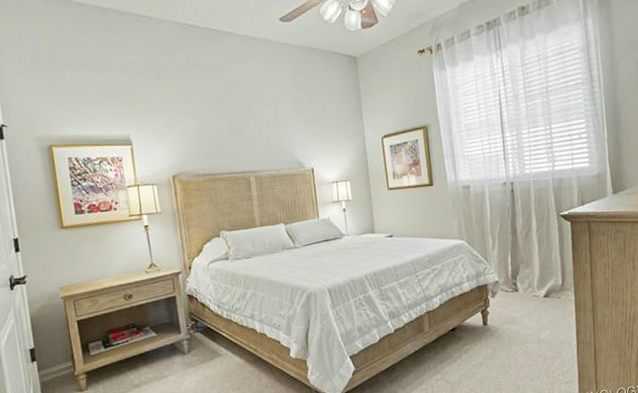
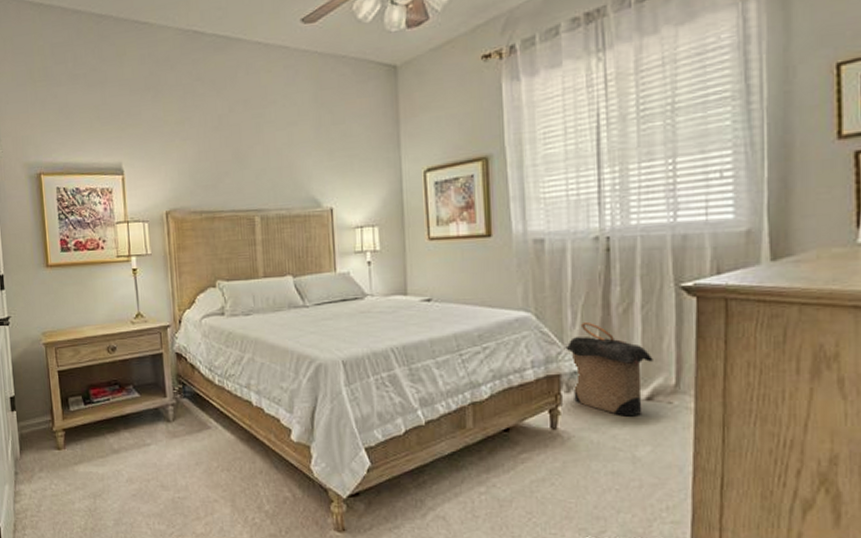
laundry hamper: none [488,244,547,311] -> present [564,321,653,417]

